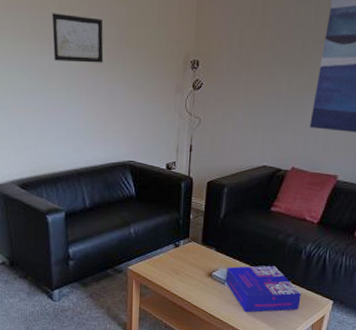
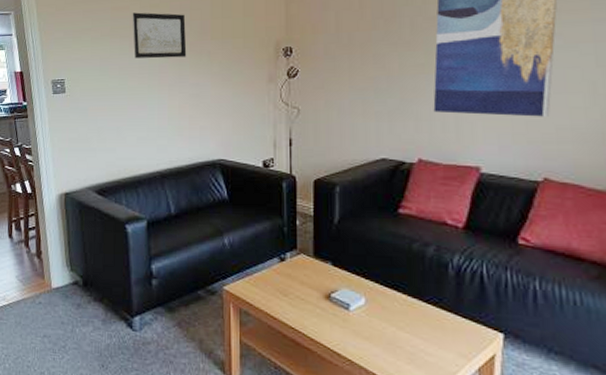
board game: present [225,265,302,313] -> none [348,284,457,349]

